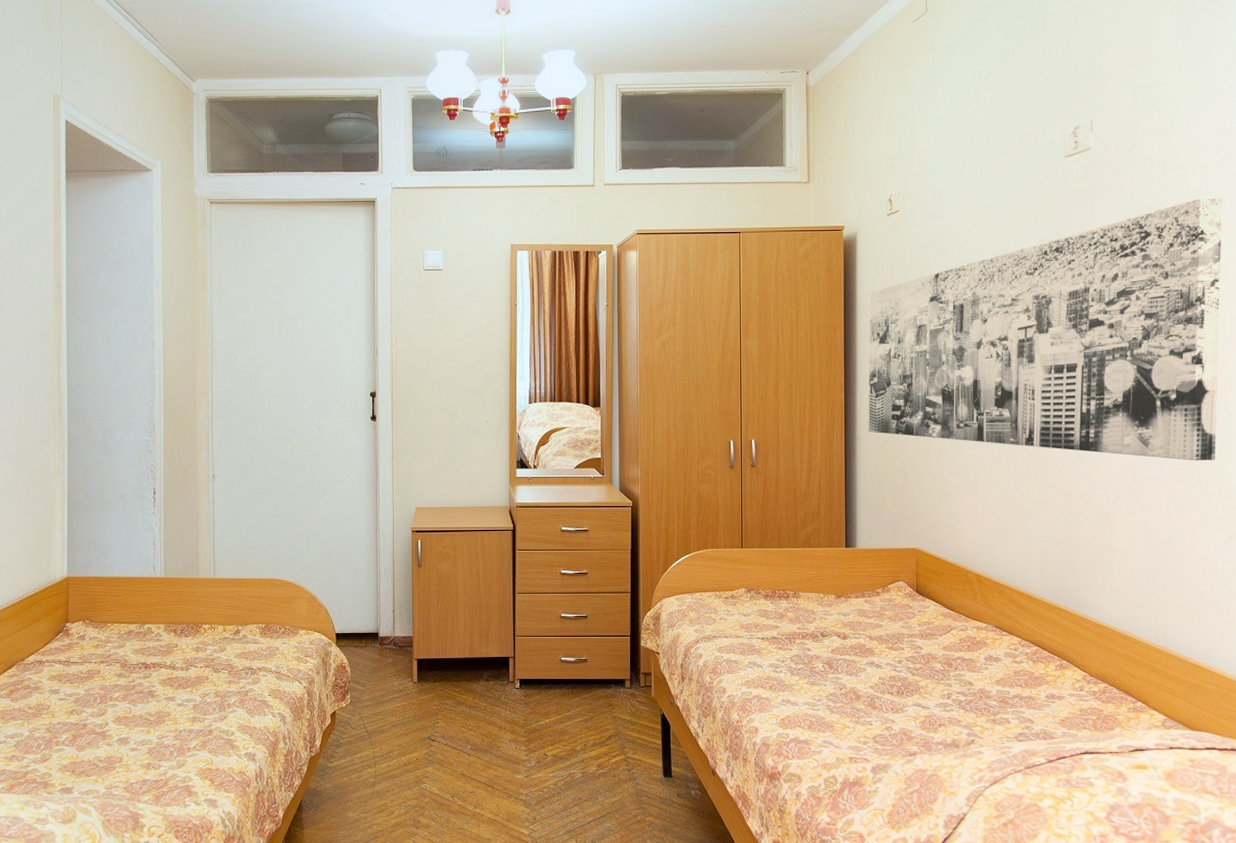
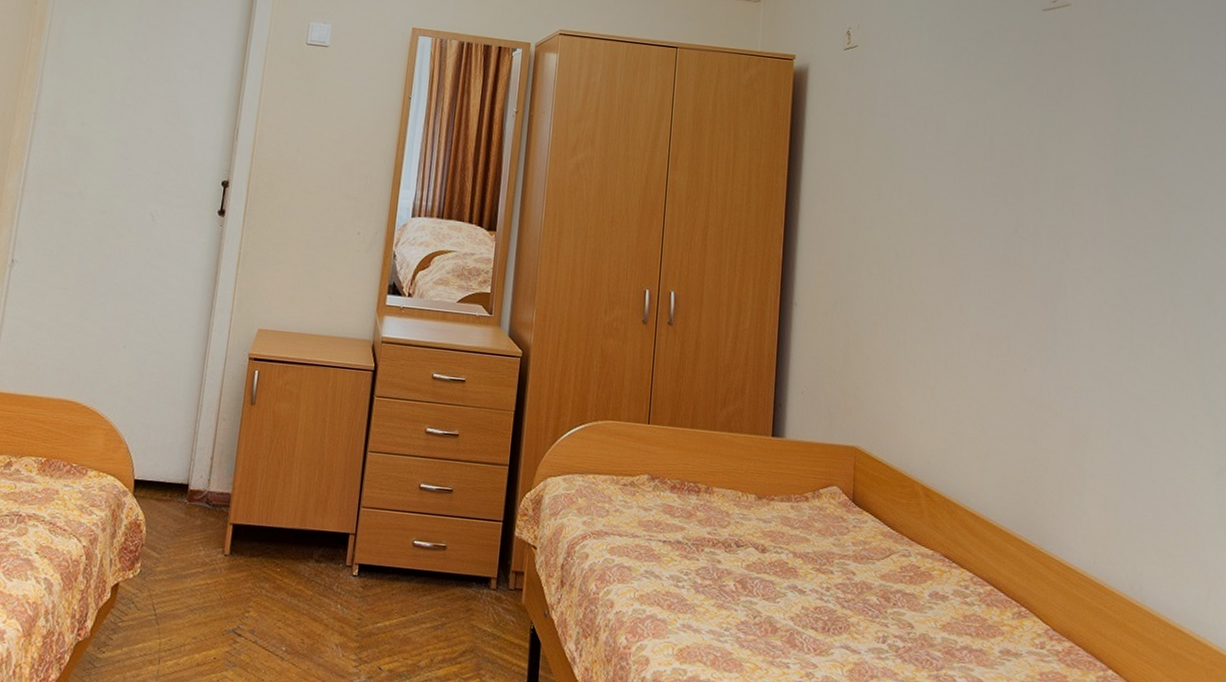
wall art: present [868,197,1222,461] -> none [807,73,1211,378]

